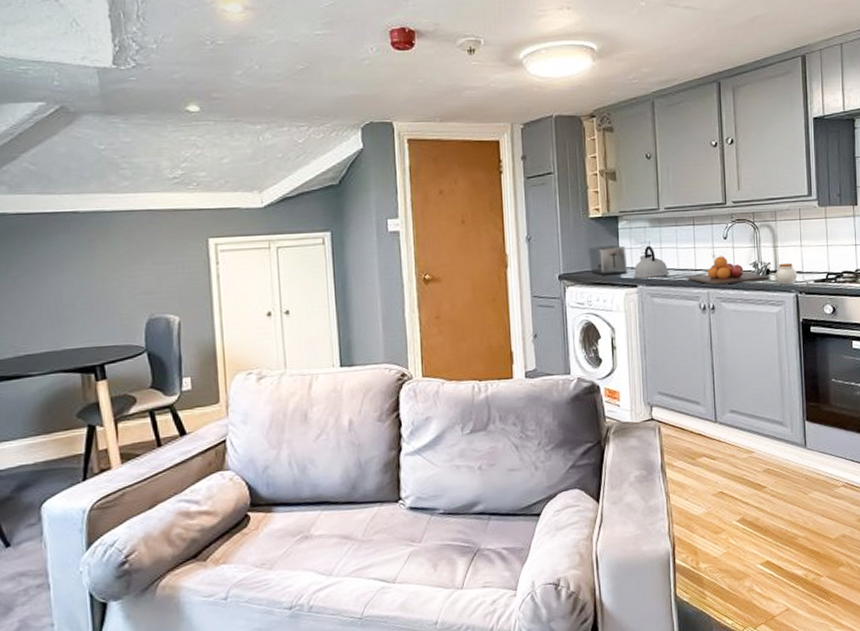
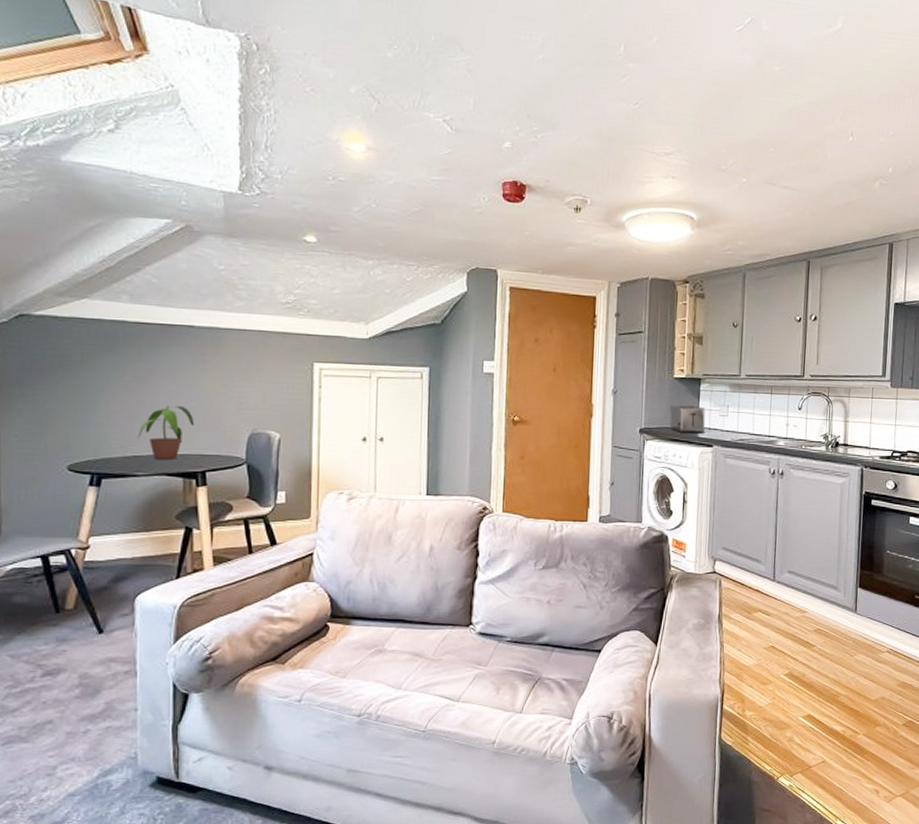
potted plant: none [28,297,88,357] -> present [137,405,195,461]
kettle: present [633,245,670,279] -> none [710,409,744,440]
chopping board: present [688,256,770,286] -> none [761,425,838,453]
jar: present [776,262,798,285] -> none [844,437,865,459]

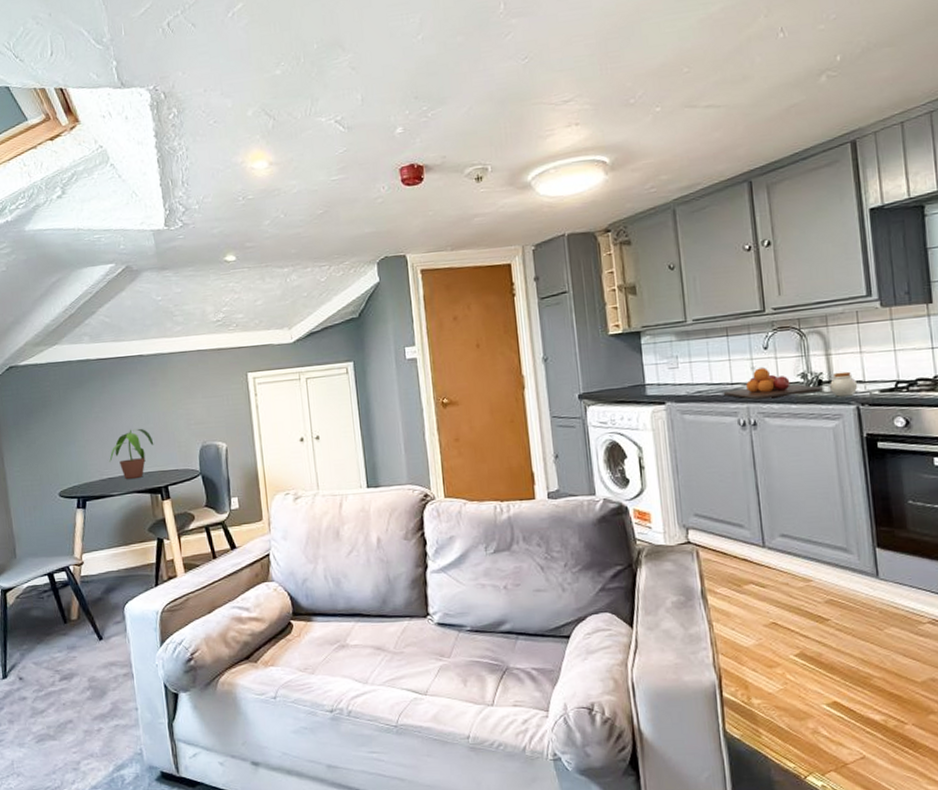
toaster: present [670,405,706,434] -> none [610,361,654,395]
chopping board: none [761,425,838,453] -> present [723,367,823,400]
jar: none [844,437,865,459] -> present [830,371,858,397]

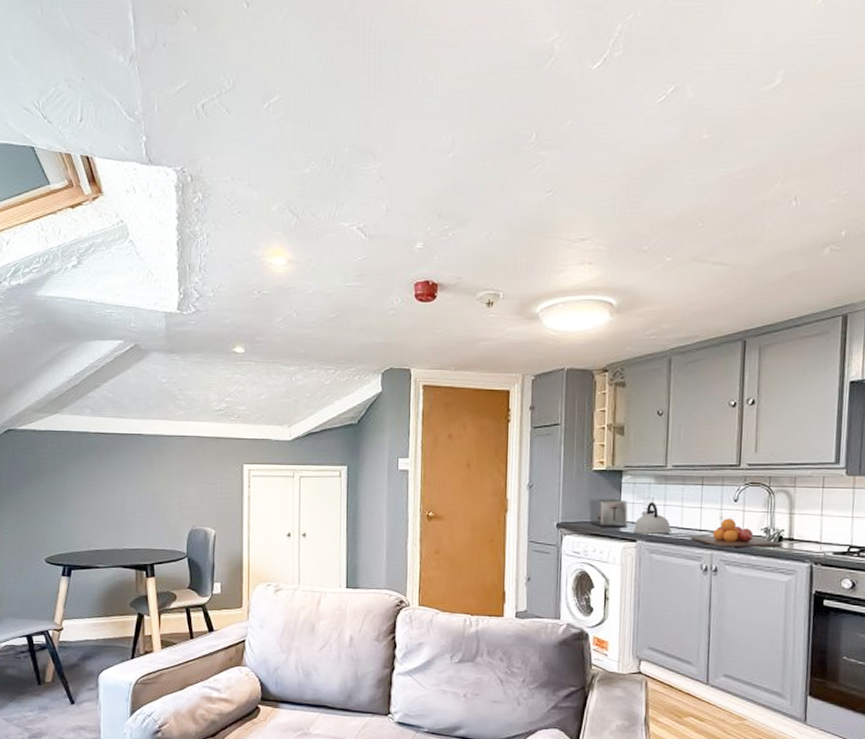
potted plant: present [109,428,154,480] -> none [99,505,144,554]
toaster: none [610,361,654,395] -> present [589,498,629,529]
kettle: none [660,360,702,395] -> present [633,502,672,534]
jar: present [830,371,858,397] -> none [789,531,815,554]

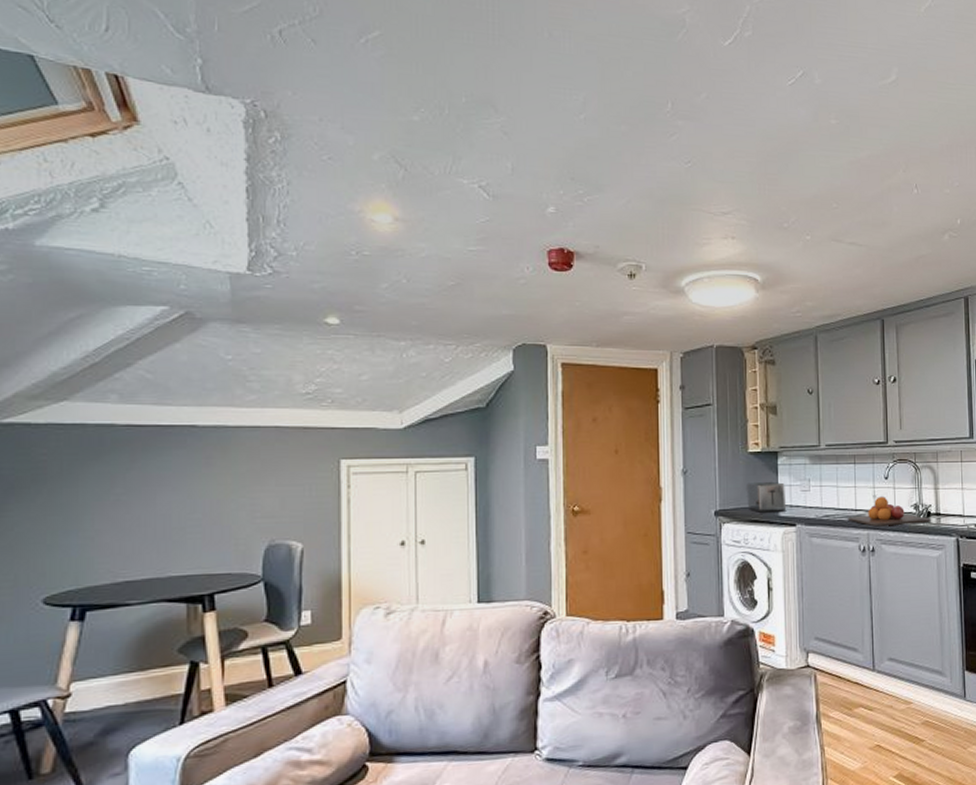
kettle: present [633,502,672,534] -> none [792,483,829,517]

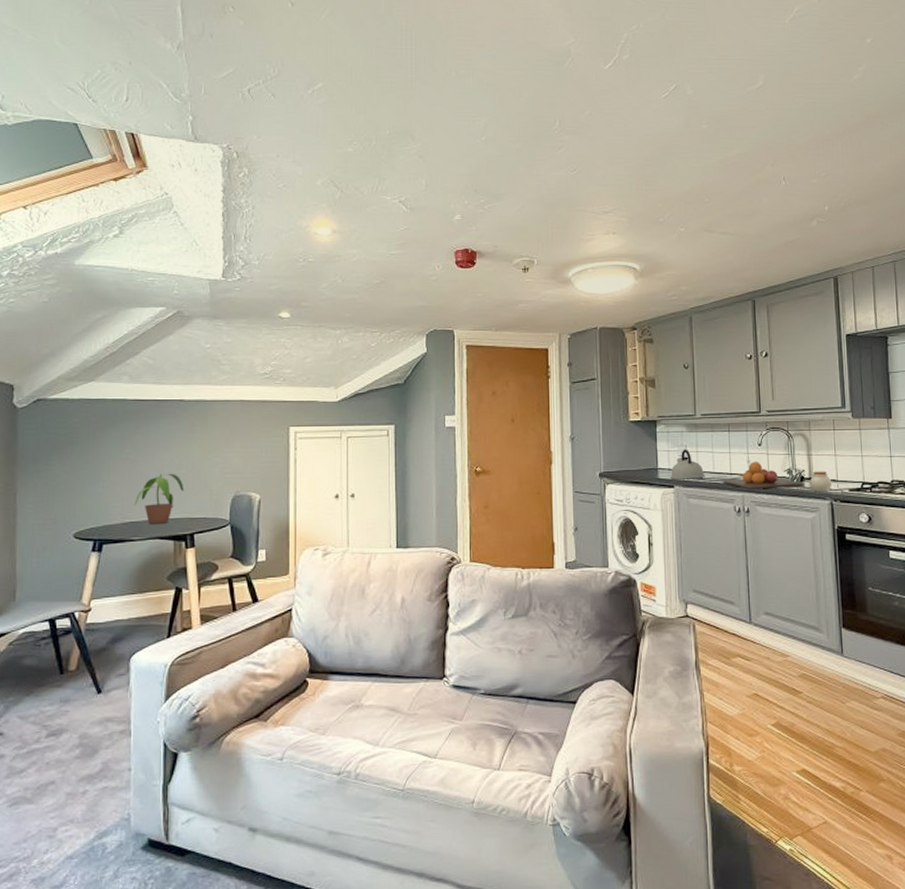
potted plant: none [129,518,200,585] -> present [134,473,184,525]
toaster: present [747,481,787,514] -> none [628,447,665,476]
kettle: none [792,483,829,517] -> present [670,449,705,479]
jar: none [937,505,959,529] -> present [810,471,832,492]

